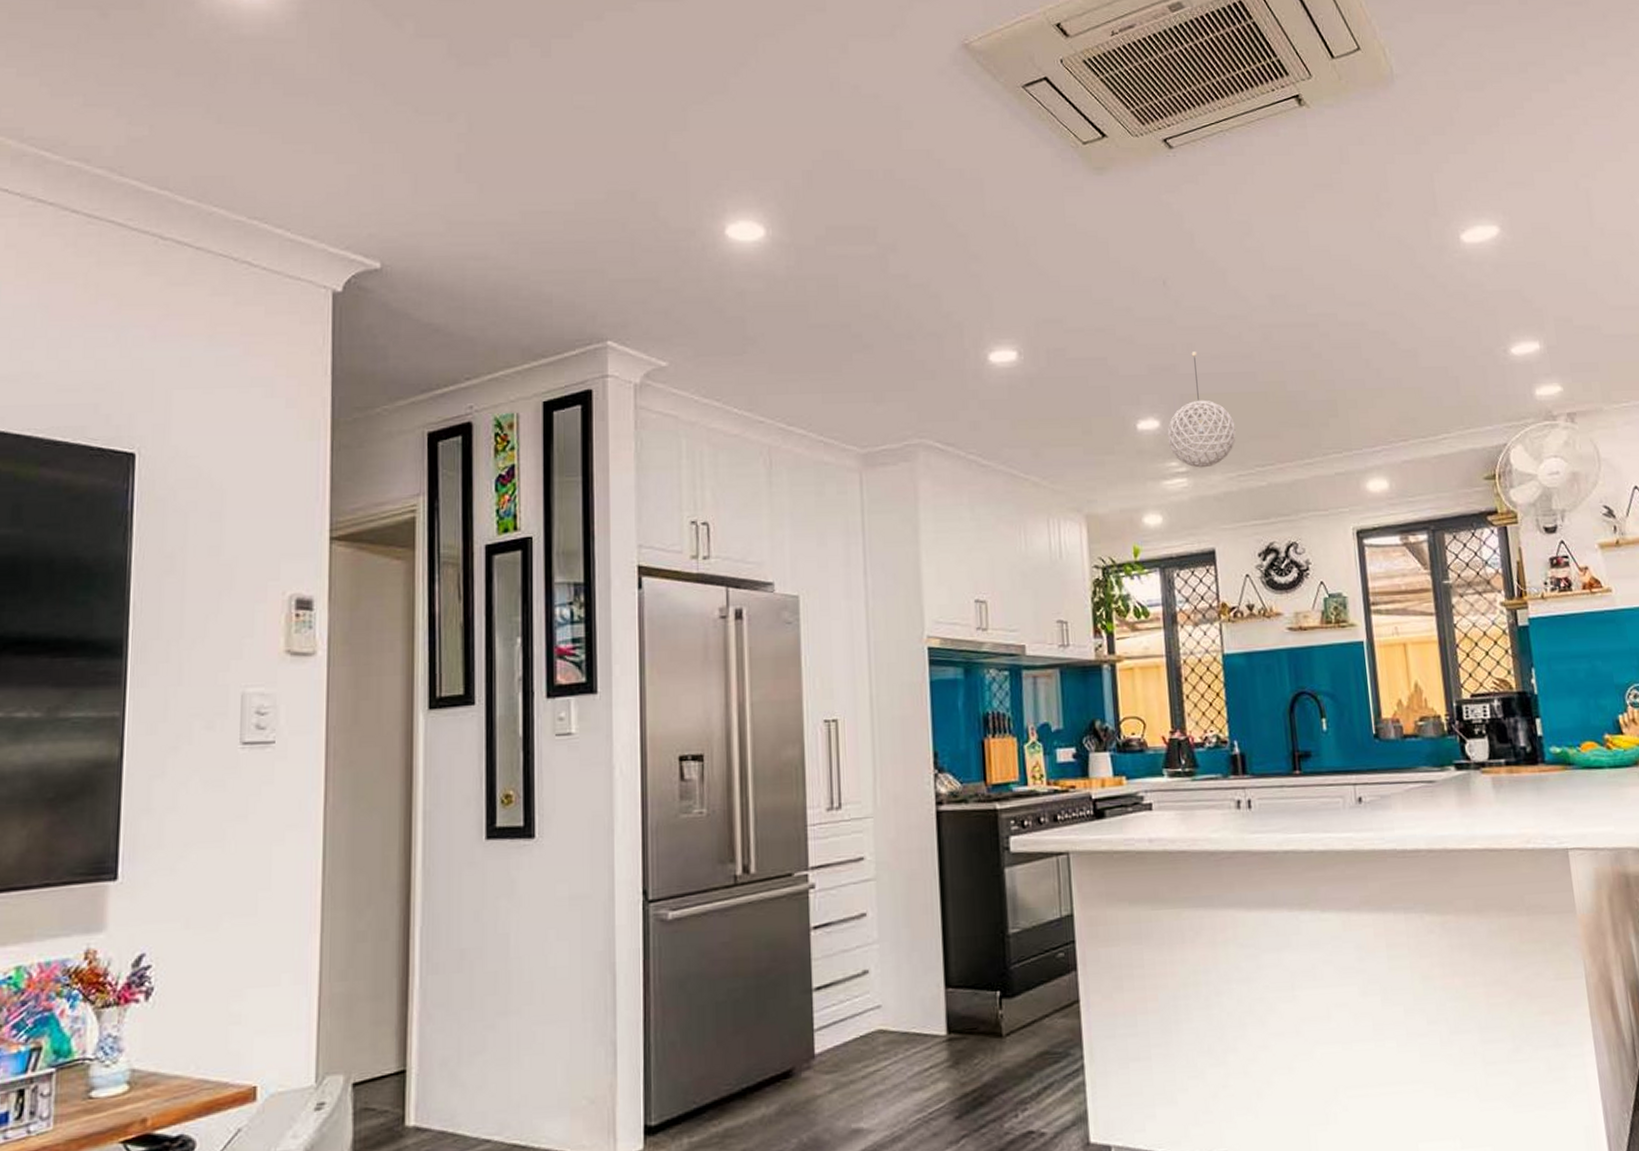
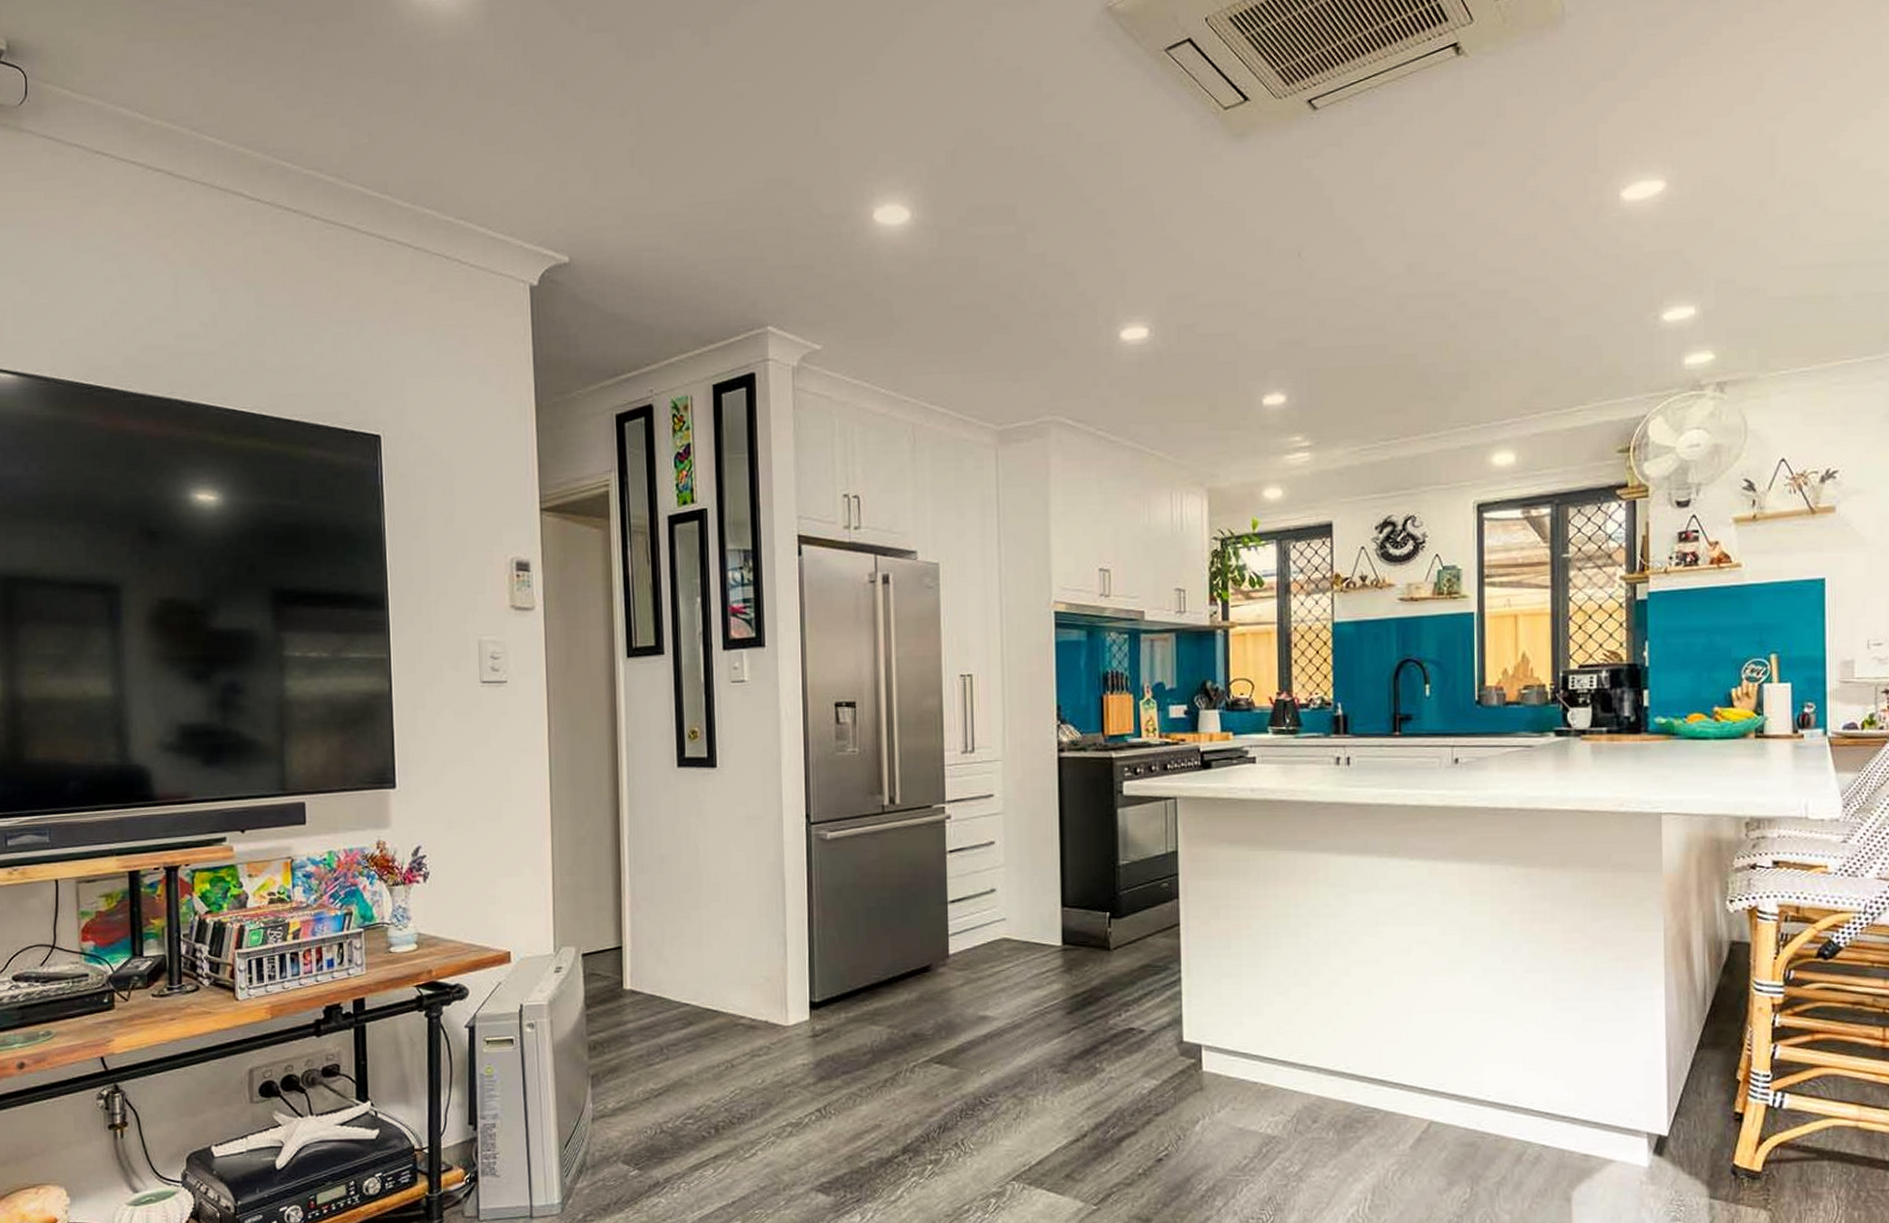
pendant light: present [1167,351,1236,468] -> none [1292,325,1362,443]

